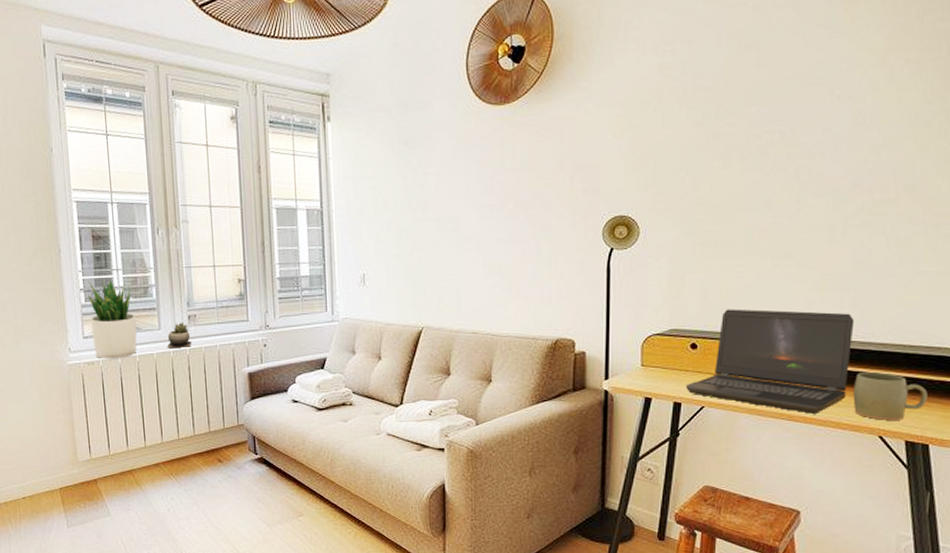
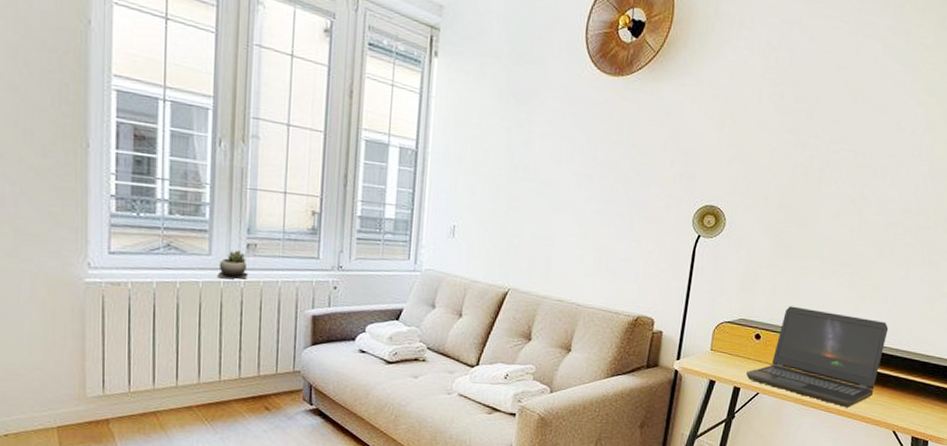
planter: present [88,279,137,359] -> none [120,187,180,283]
mug: present [853,372,928,420] -> none [877,375,934,418]

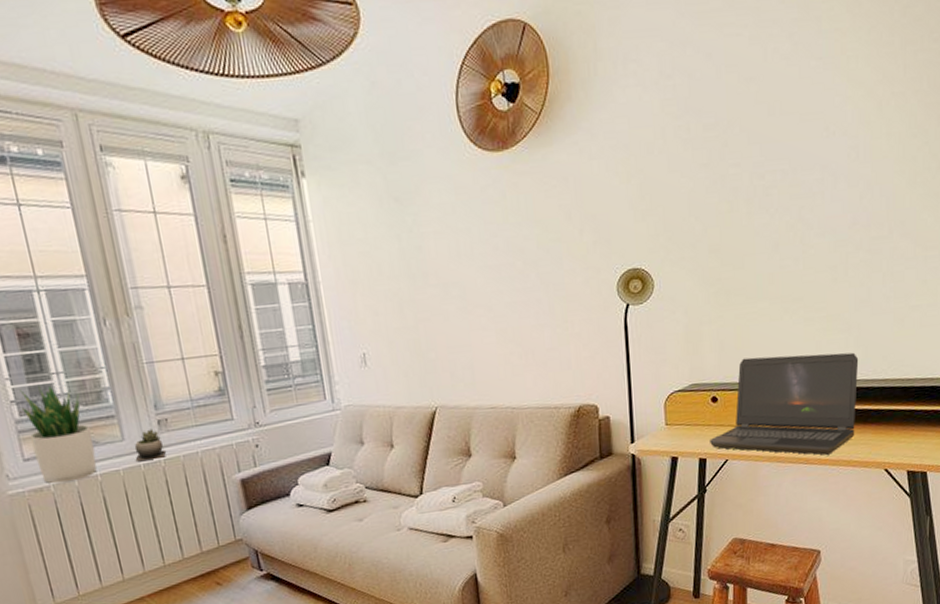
planter: none [120,187,180,283] -> present [19,386,97,484]

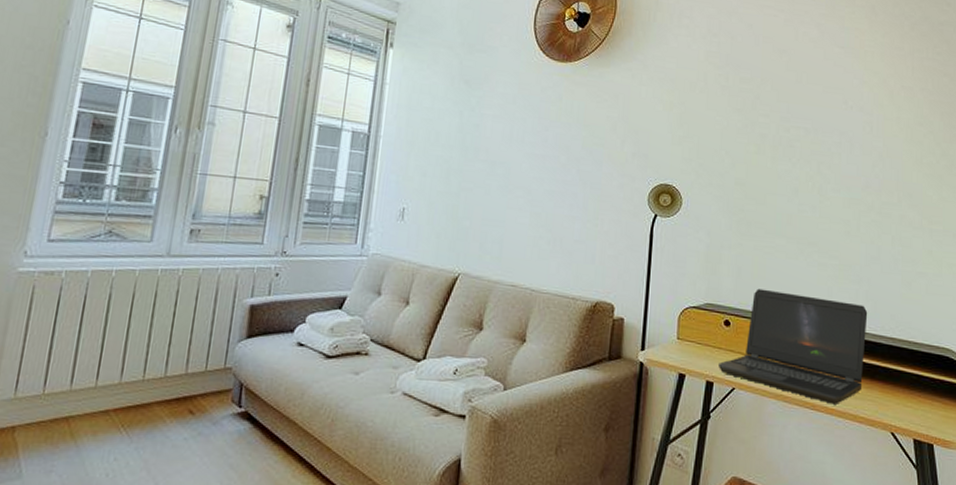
planter: present [19,386,97,484] -> none [58,173,128,272]
succulent plant: present [134,429,166,462] -> none [155,236,188,267]

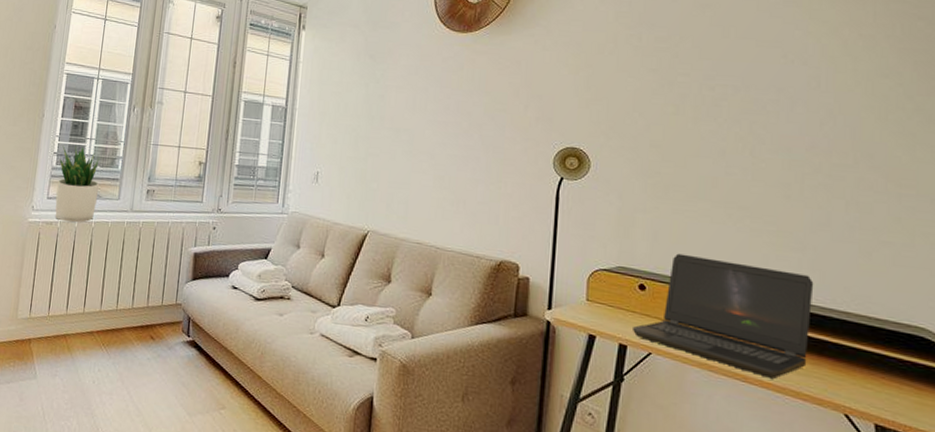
planter: none [58,173,128,272] -> present [55,146,101,223]

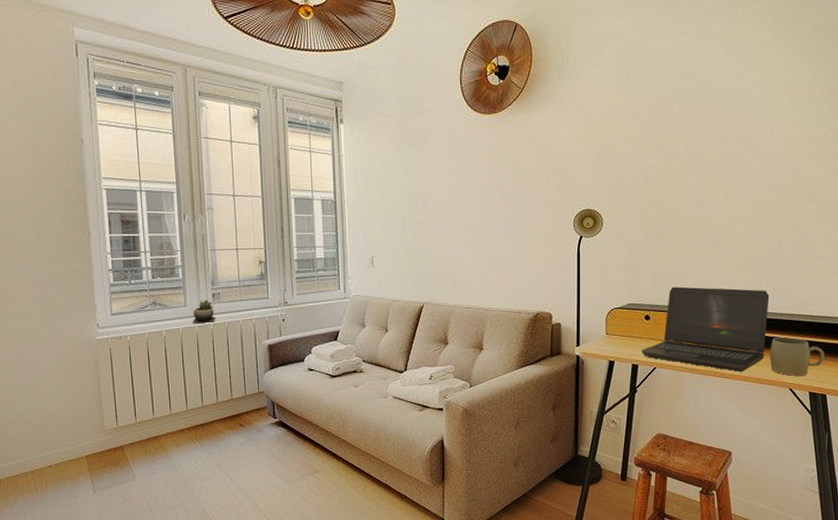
planter: present [55,146,101,223] -> none [116,260,164,334]
succulent plant: none [122,195,146,220] -> present [192,299,215,324]
mug: none [814,340,898,400] -> present [769,337,824,376]

